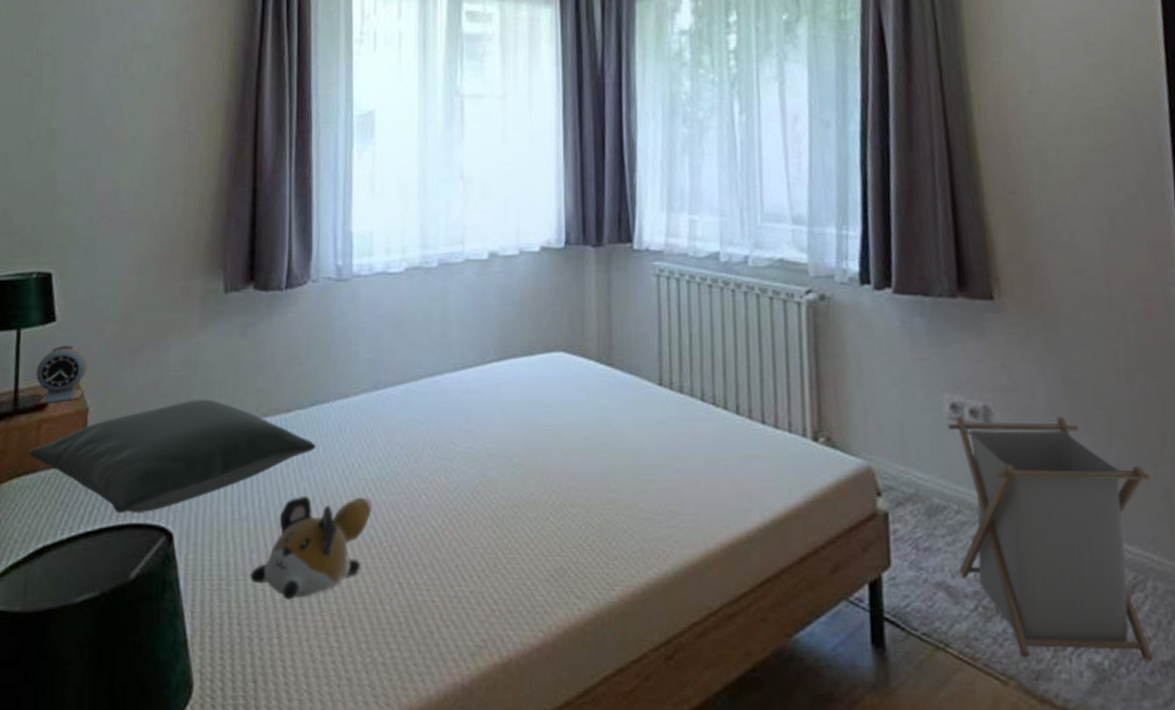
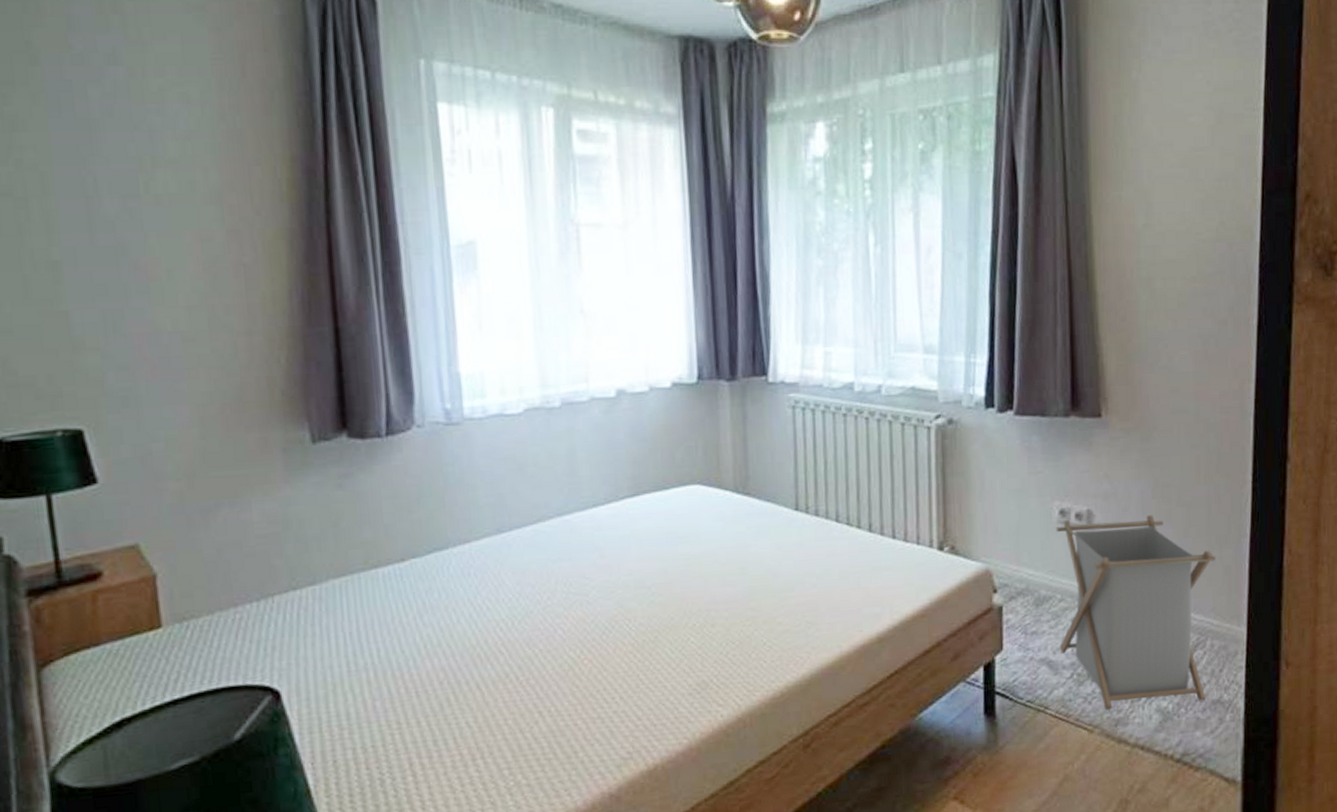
pillow: present [29,399,317,512] -> none [86,555,438,677]
alarm clock: present [36,345,88,406] -> none [80,508,149,576]
plush toy: present [250,495,373,600] -> none [375,636,506,740]

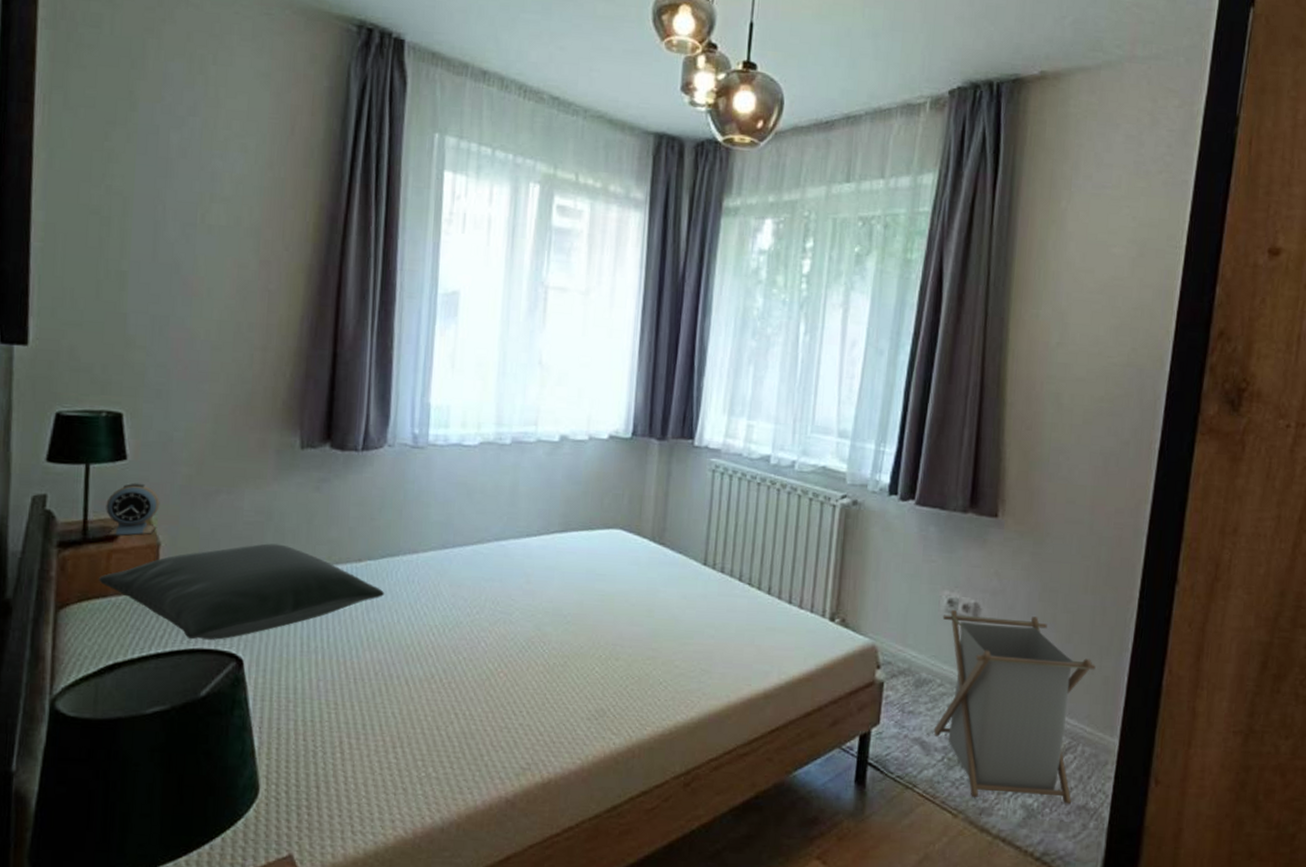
alarm clock: none [80,508,149,576] -> present [106,482,160,537]
pillow: none [86,555,438,677] -> present [99,543,385,640]

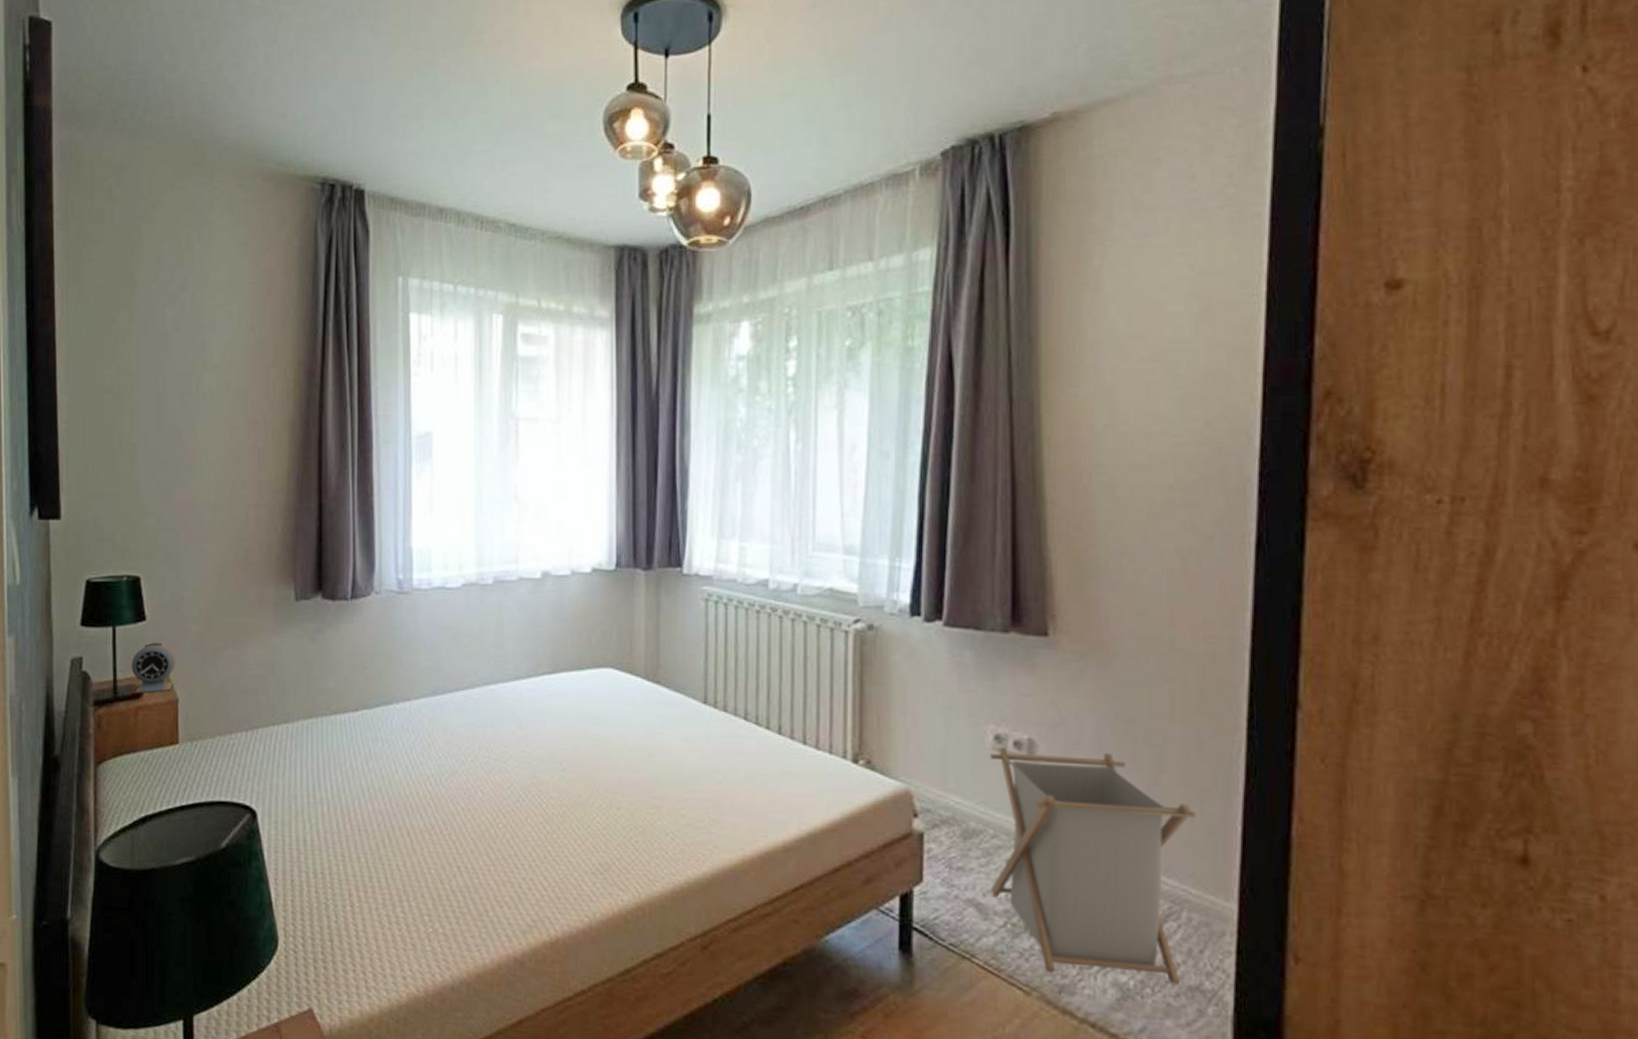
pillow: present [99,543,385,640] -> none [129,696,382,792]

